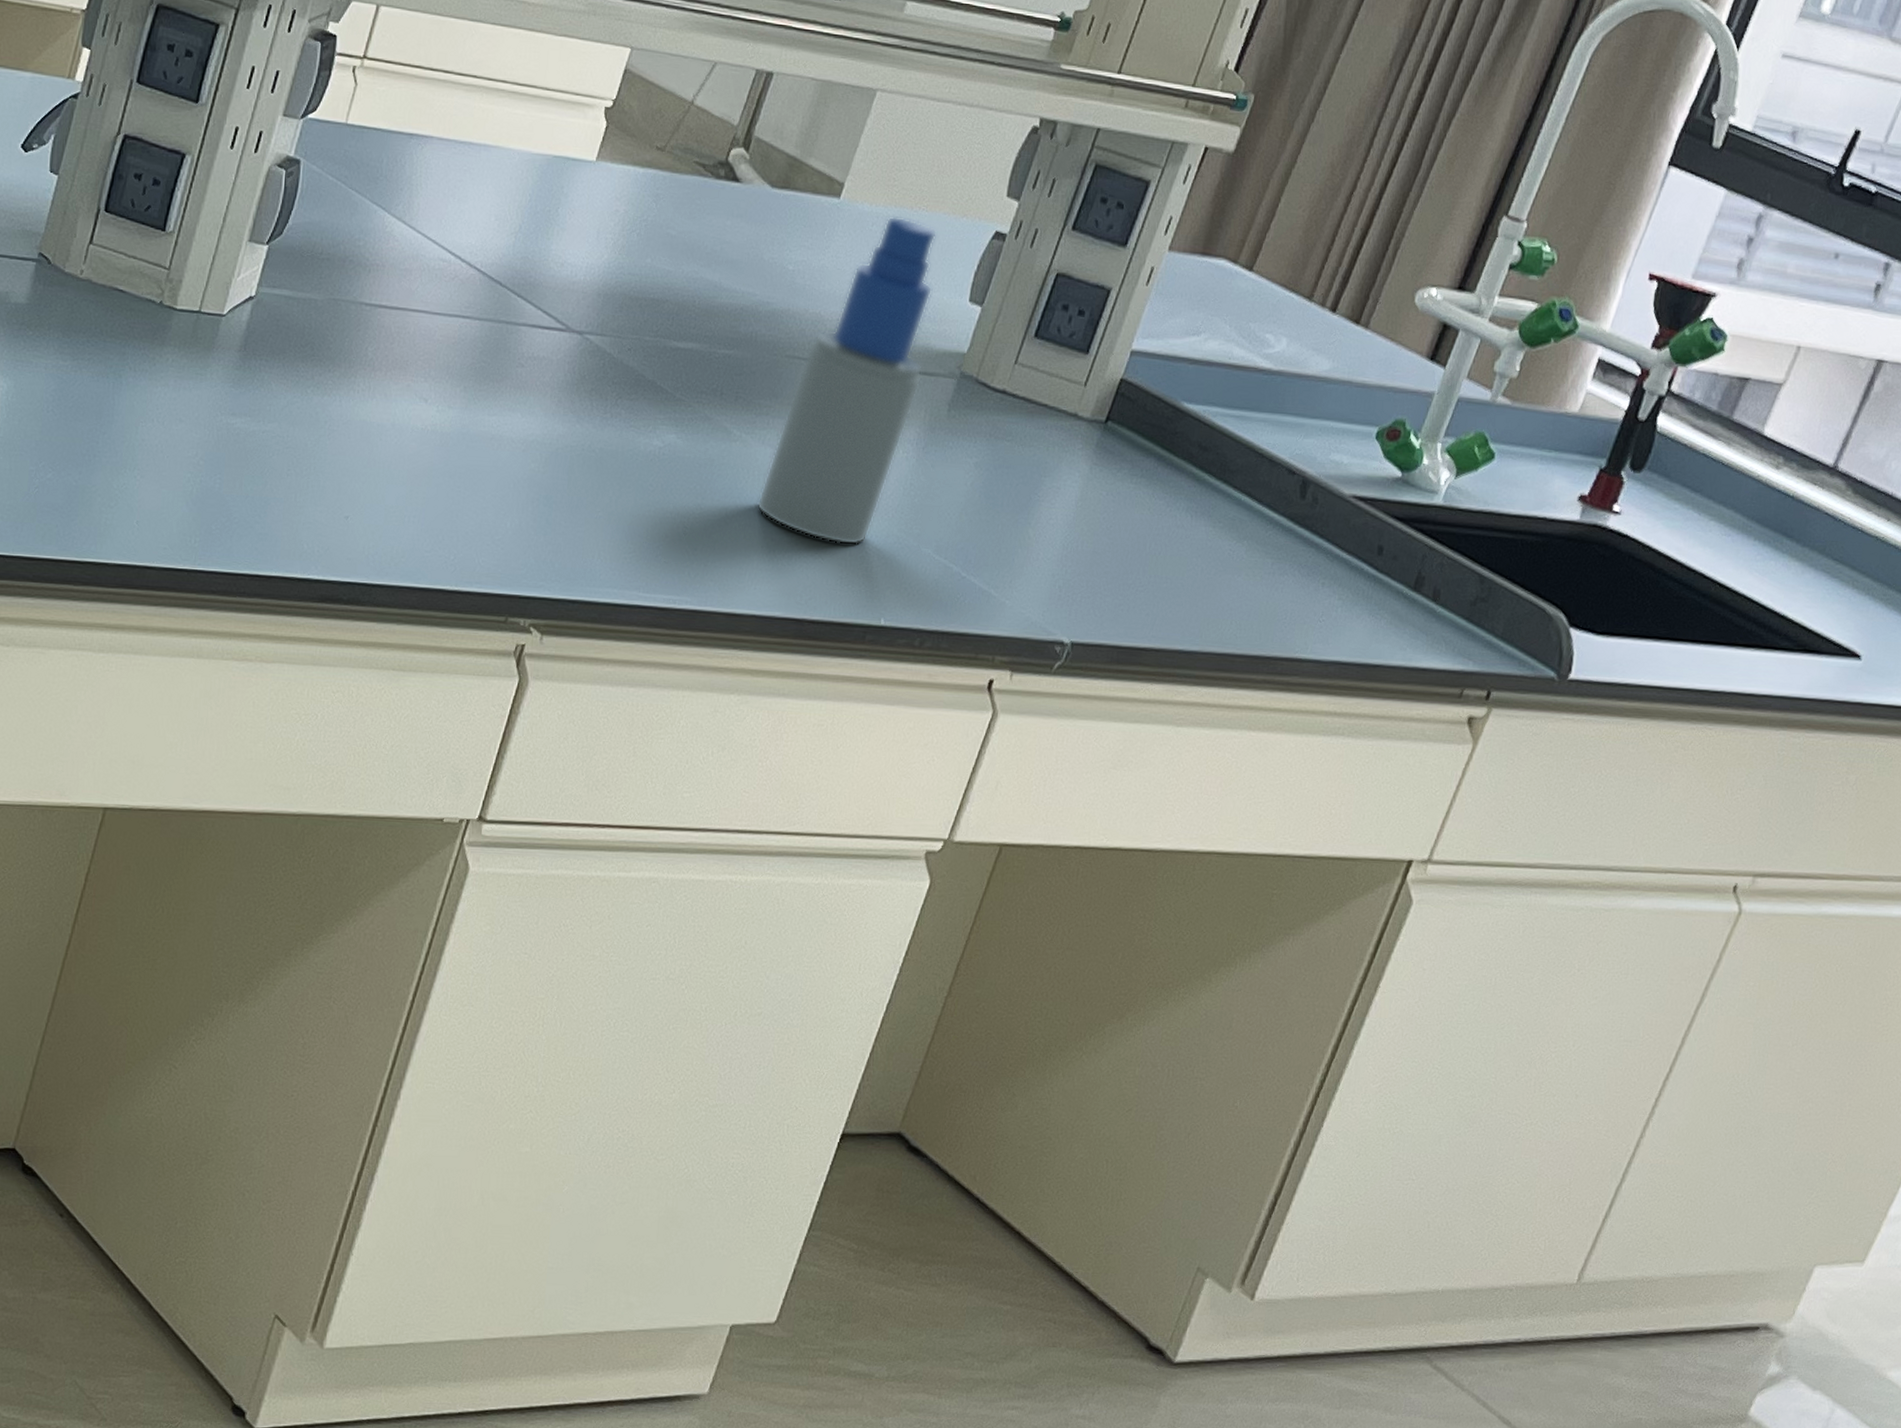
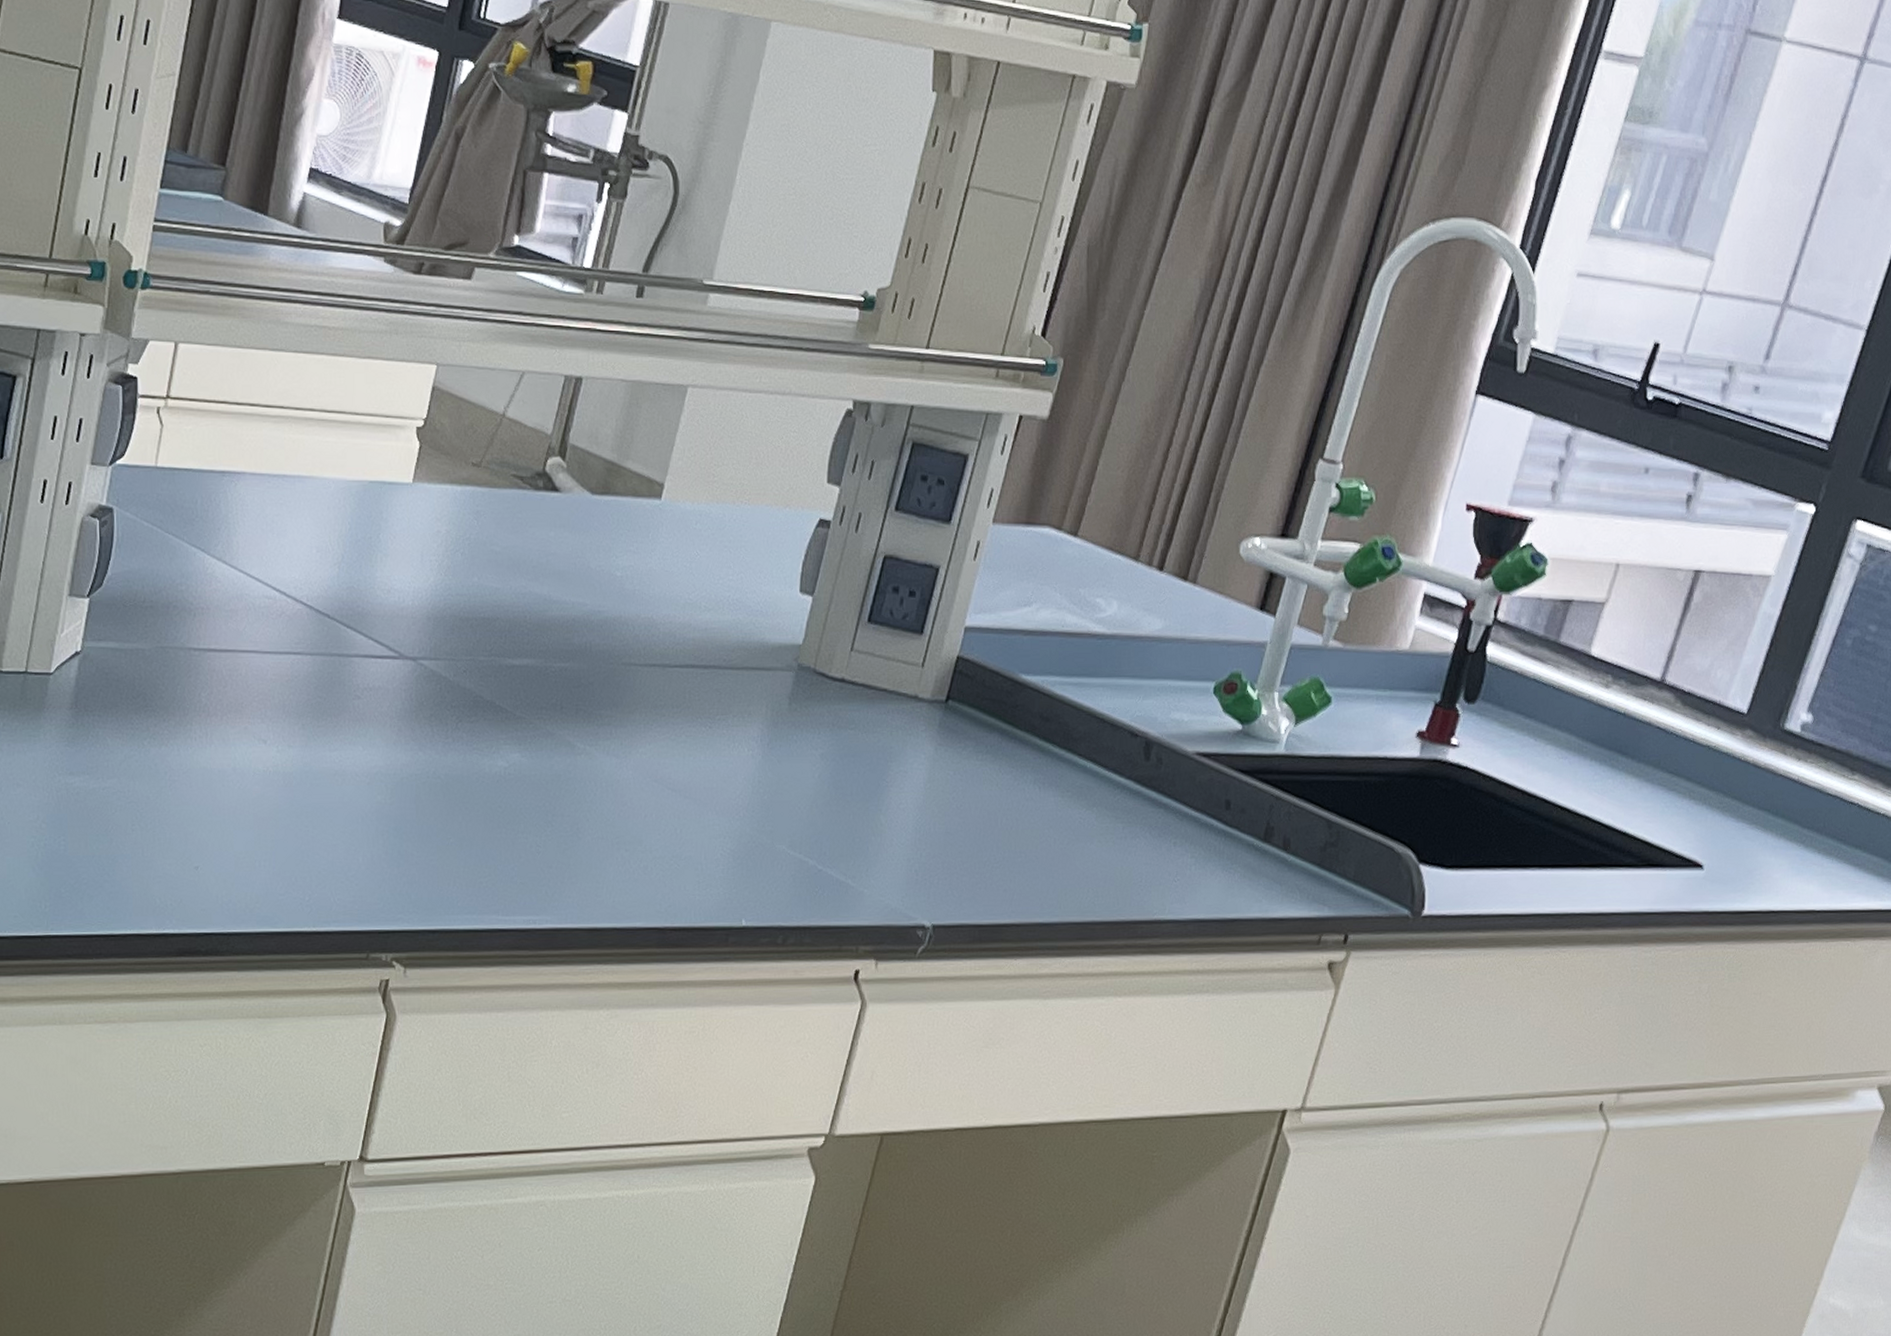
spray bottle: present [757,216,938,546] -> none [608,513,762,849]

